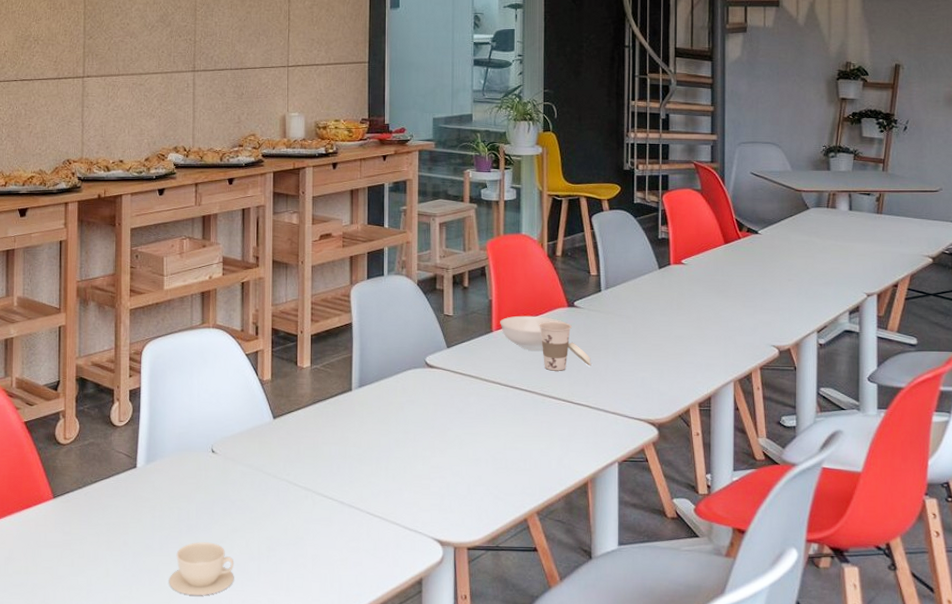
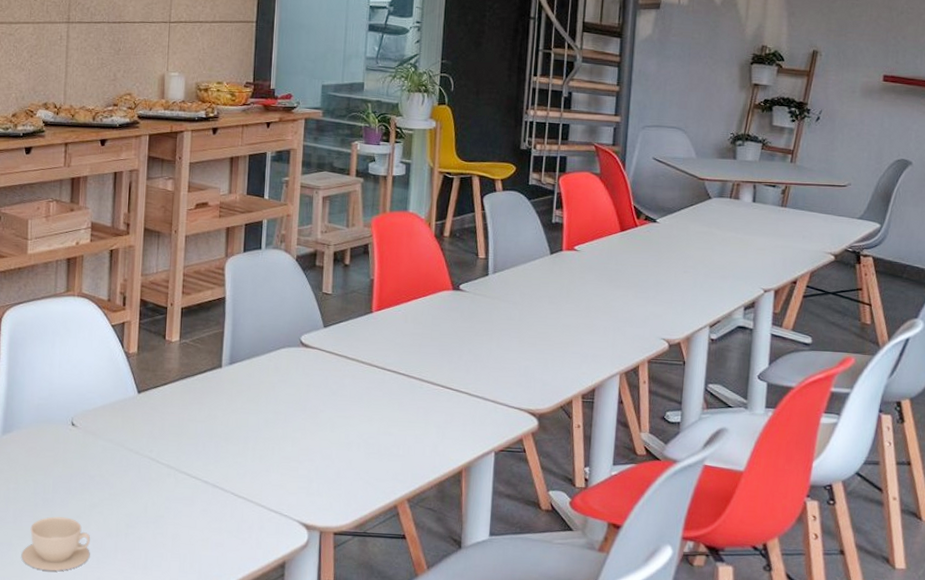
bowl: present [500,315,567,351] -> none [380,297,451,334]
cup: present [538,321,592,371] -> none [420,304,474,356]

